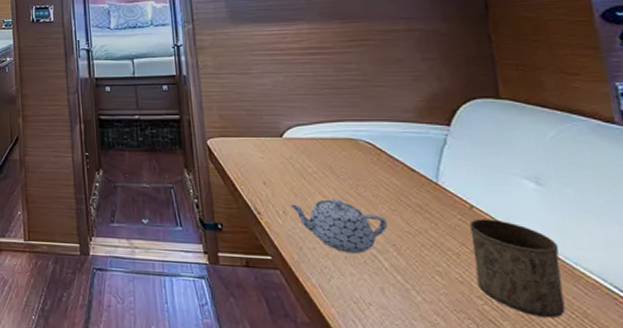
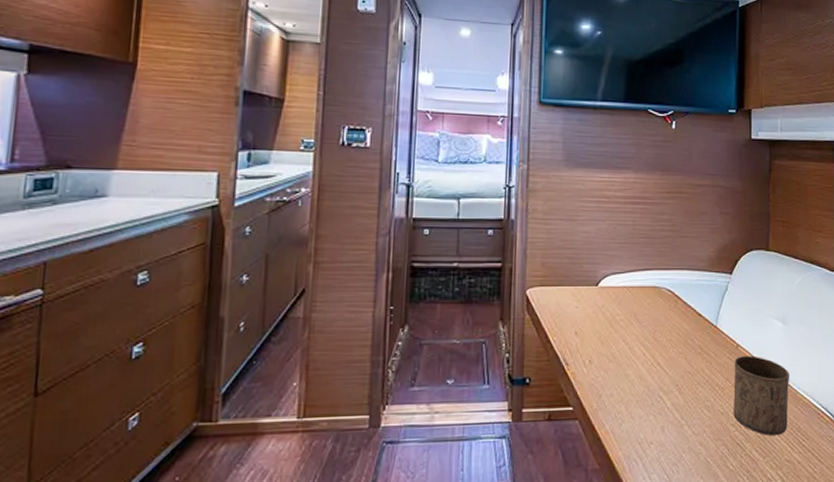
teapot: present [289,198,387,253] -> none [595,344,674,396]

